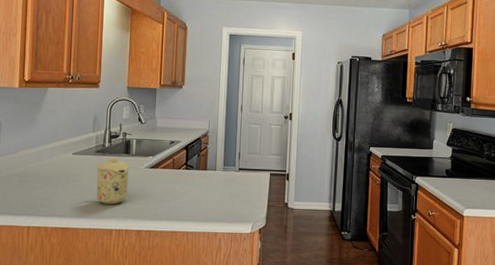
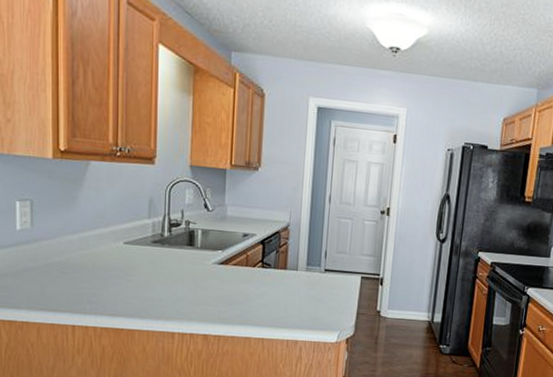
mug: present [96,158,130,205] -> none [154,250,195,305]

